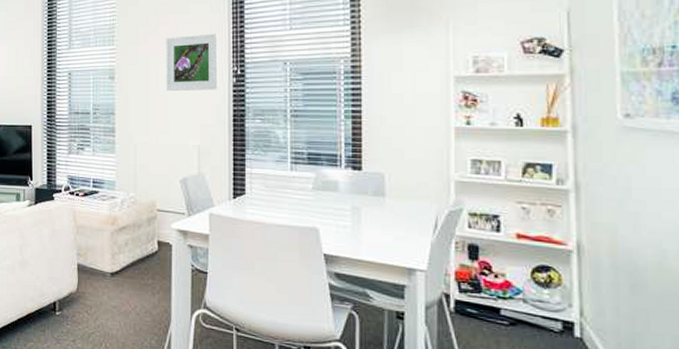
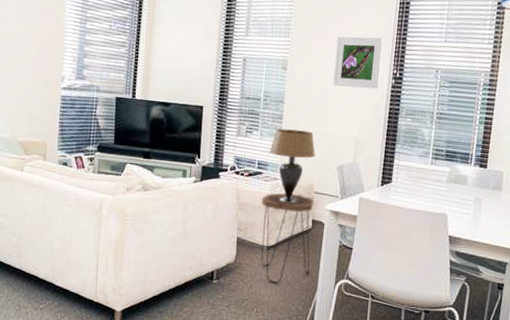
side table: none [101,212,161,315] -> present [261,193,314,283]
table lamp: none [103,142,154,223] -> present [269,128,315,203]

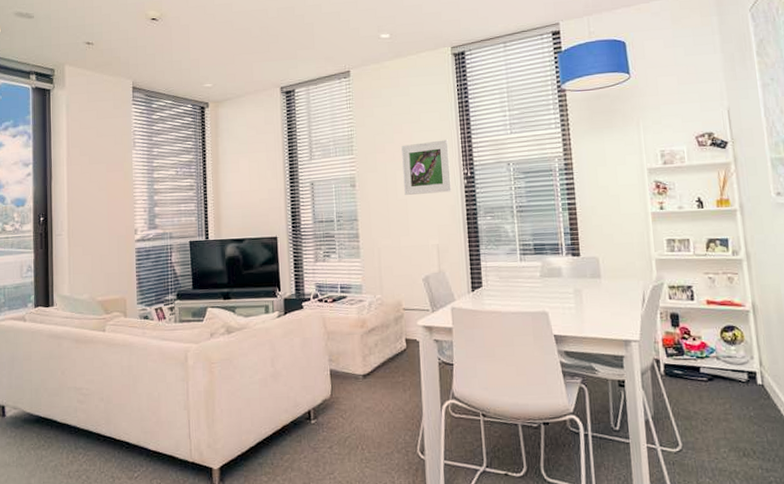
side table: present [261,193,314,283] -> none [350,314,412,415]
table lamp: present [269,128,315,203] -> none [350,246,398,324]

